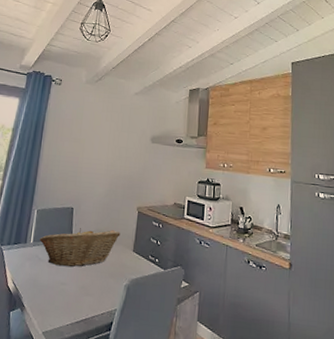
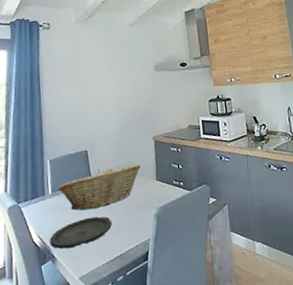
plate: none [22,274,84,302] -> present [50,216,113,249]

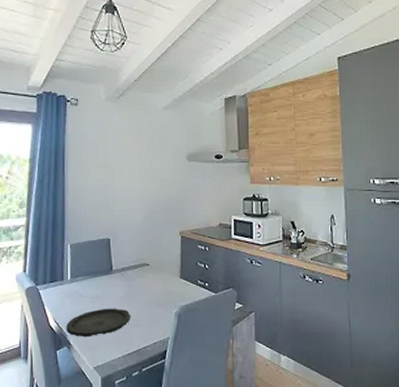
fruit basket: present [58,164,141,211] -> none [77,258,165,300]

